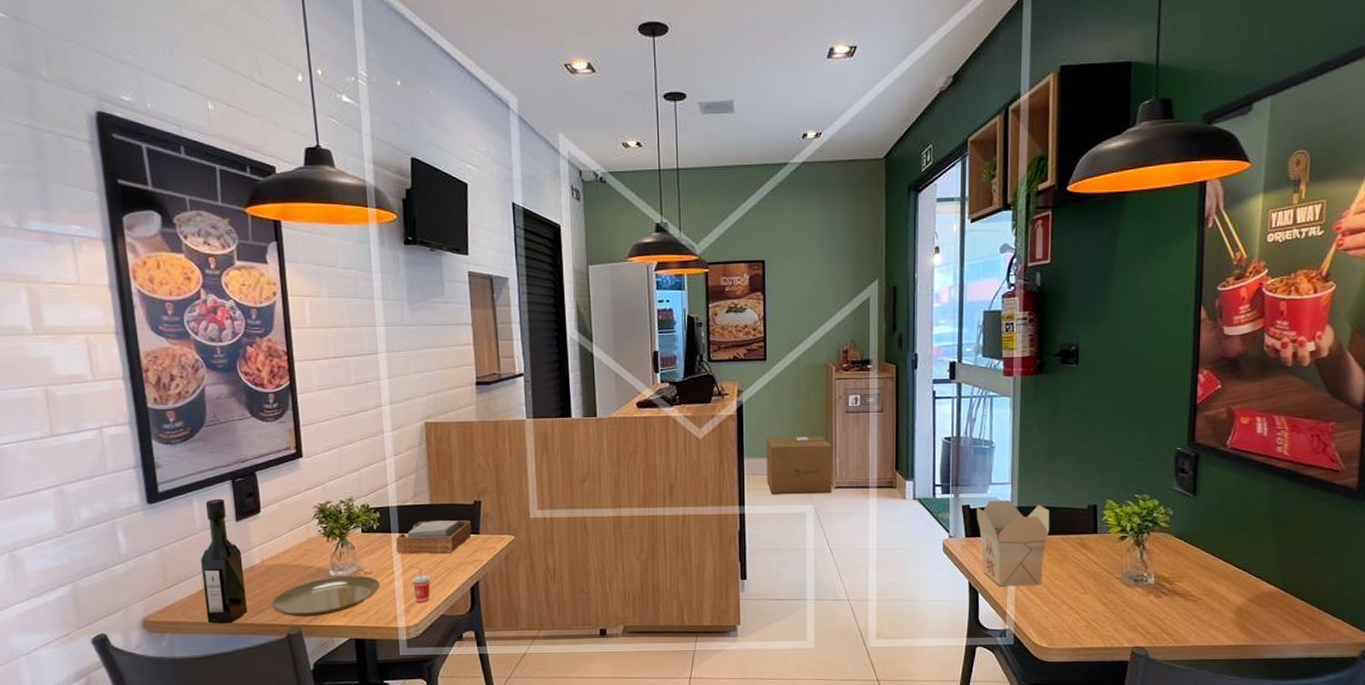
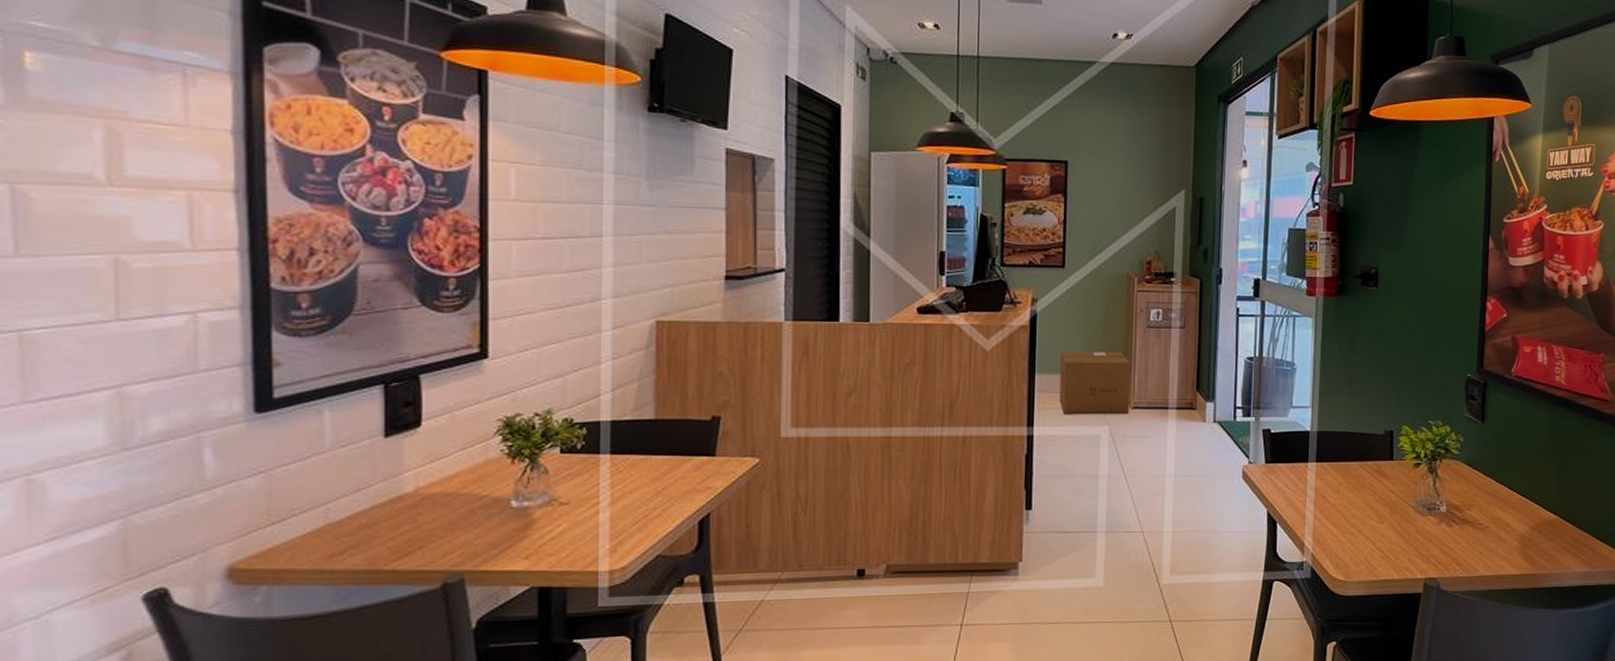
bottle: present [201,498,248,624] -> none [327,408,388,571]
plate: present [271,575,380,617] -> none [424,506,579,561]
napkin holder: present [395,520,472,554] -> none [605,439,707,480]
beverage cup: present [407,566,431,603] -> none [617,494,648,541]
takeout container: present [976,500,1050,586] -> none [1276,425,1349,515]

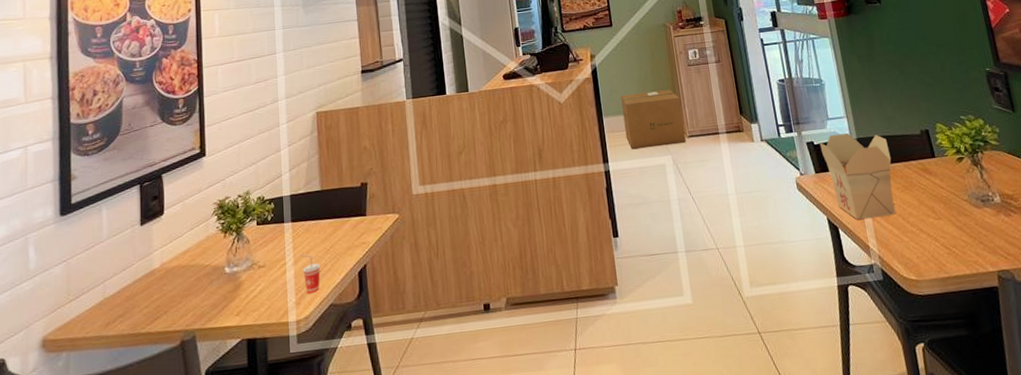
beverage cup: none [617,494,648,541] -> present [298,254,321,294]
takeout container: none [1276,425,1349,515] -> present [819,133,896,220]

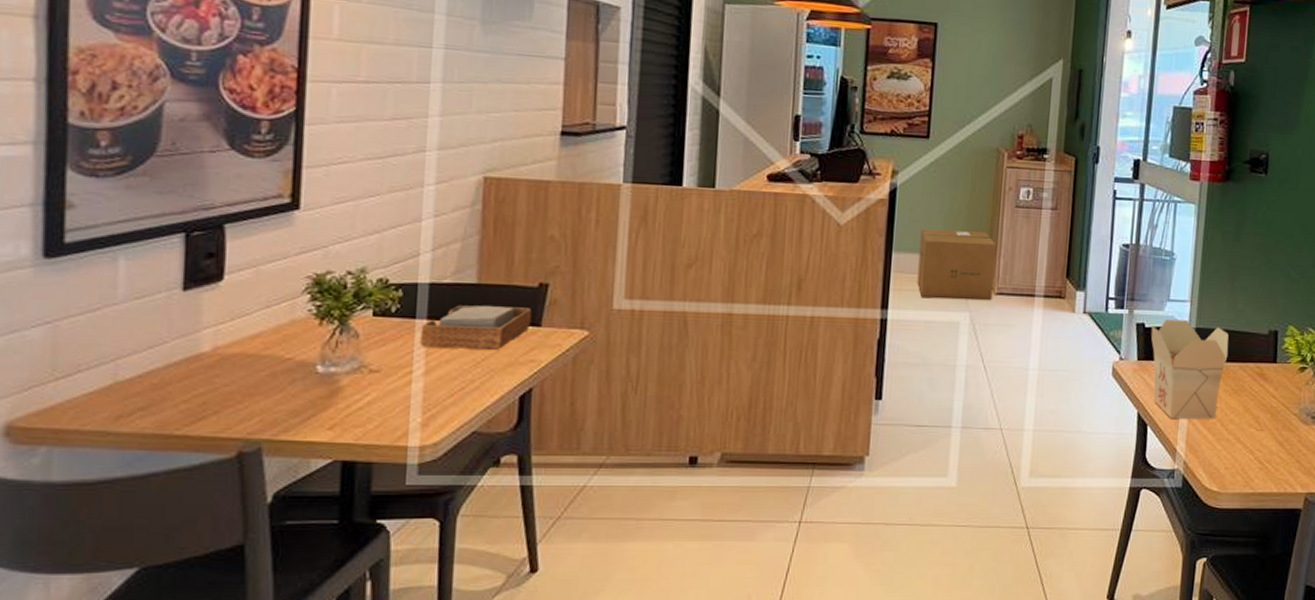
napkin holder: none [288,203,360,244] -> present [420,305,532,350]
beverage cup: present [298,254,321,294] -> none [433,364,465,415]

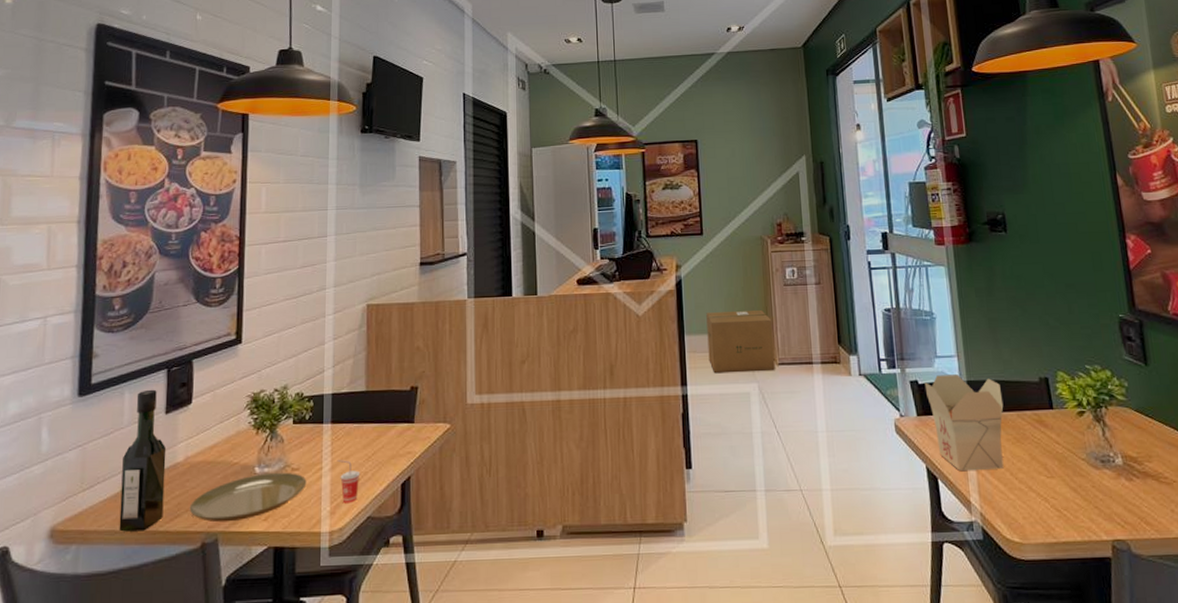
bottle: none [113,257,185,434] -> present [119,389,167,532]
plate: none [219,373,390,429] -> present [189,472,307,523]
napkin holder: present [420,305,532,350] -> none [327,408,407,447]
beverage cup: none [433,364,465,415] -> present [337,460,361,504]

